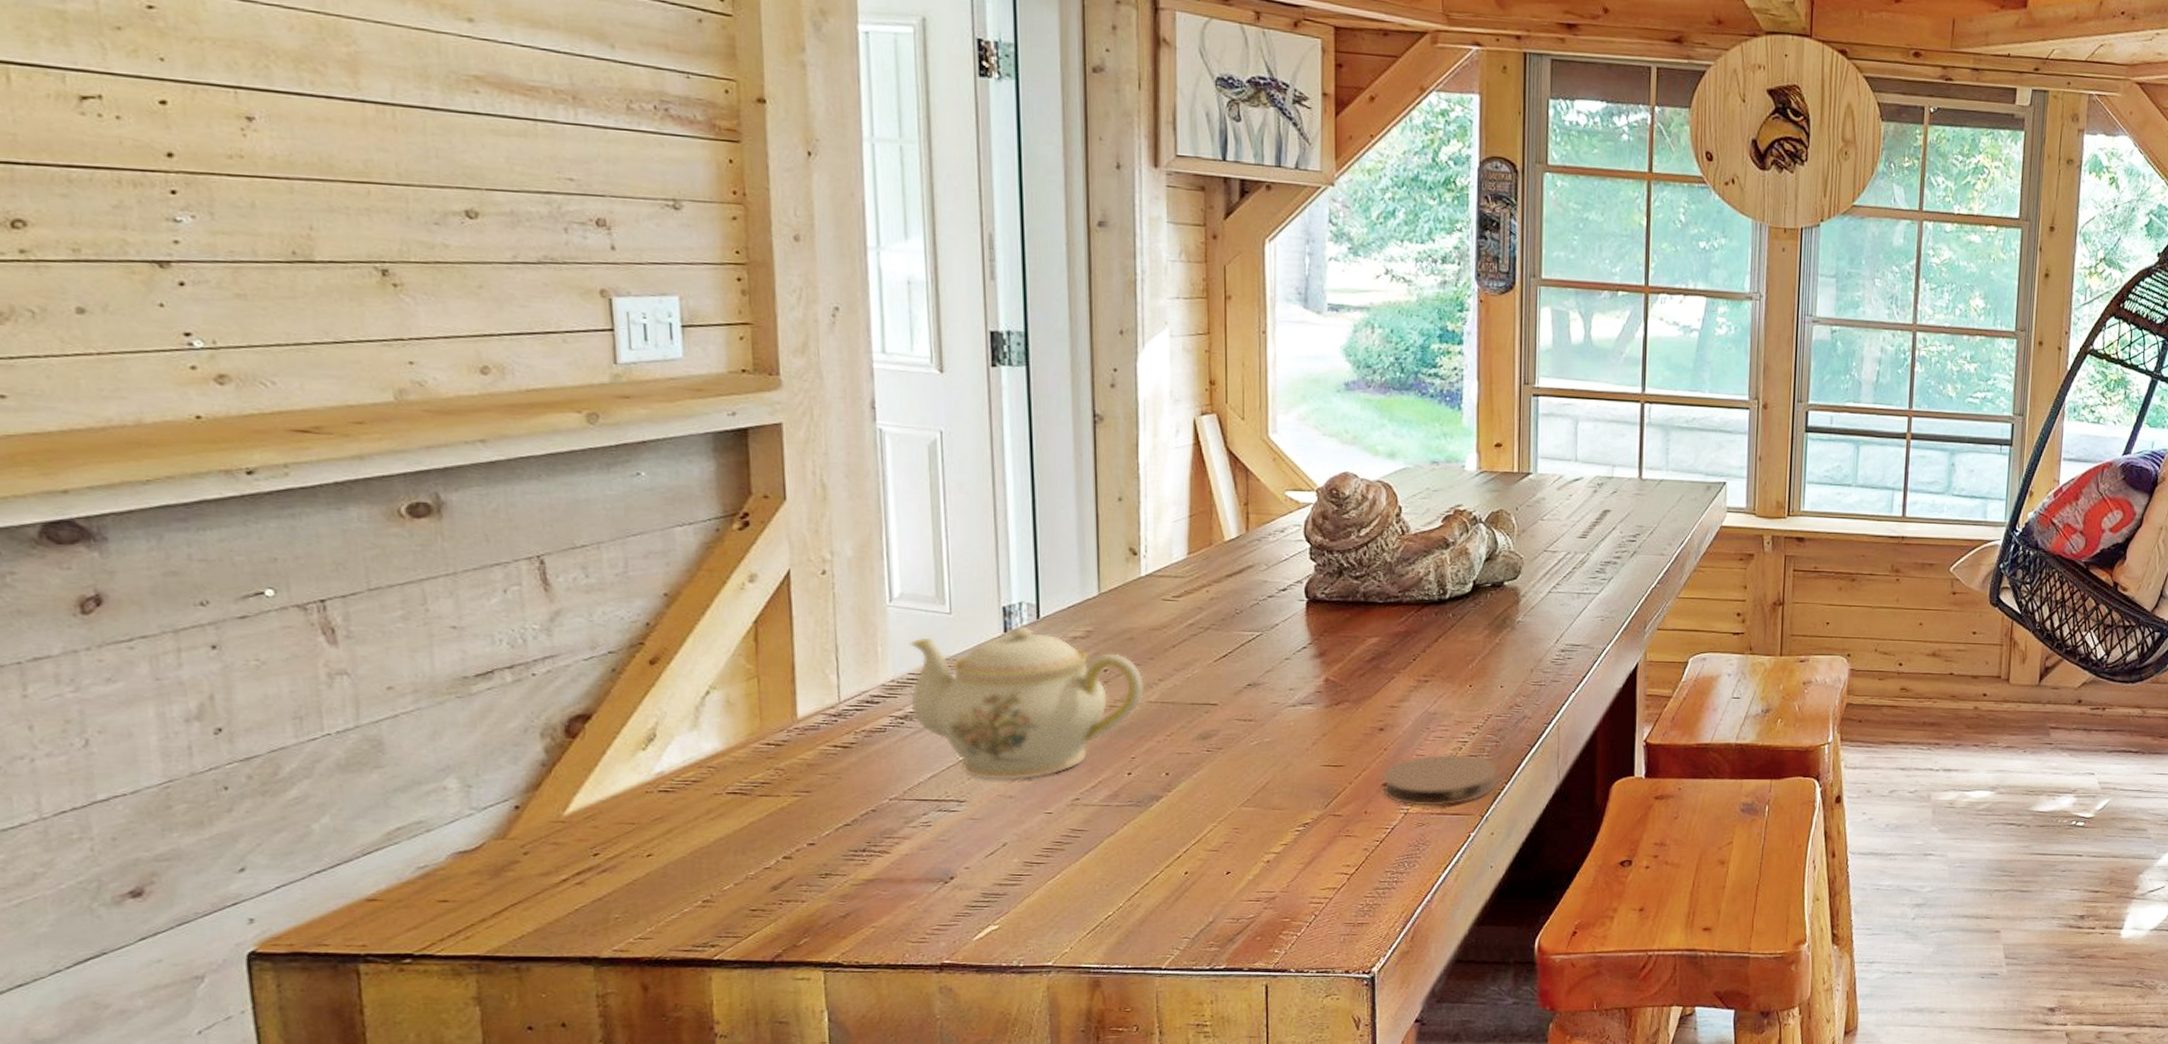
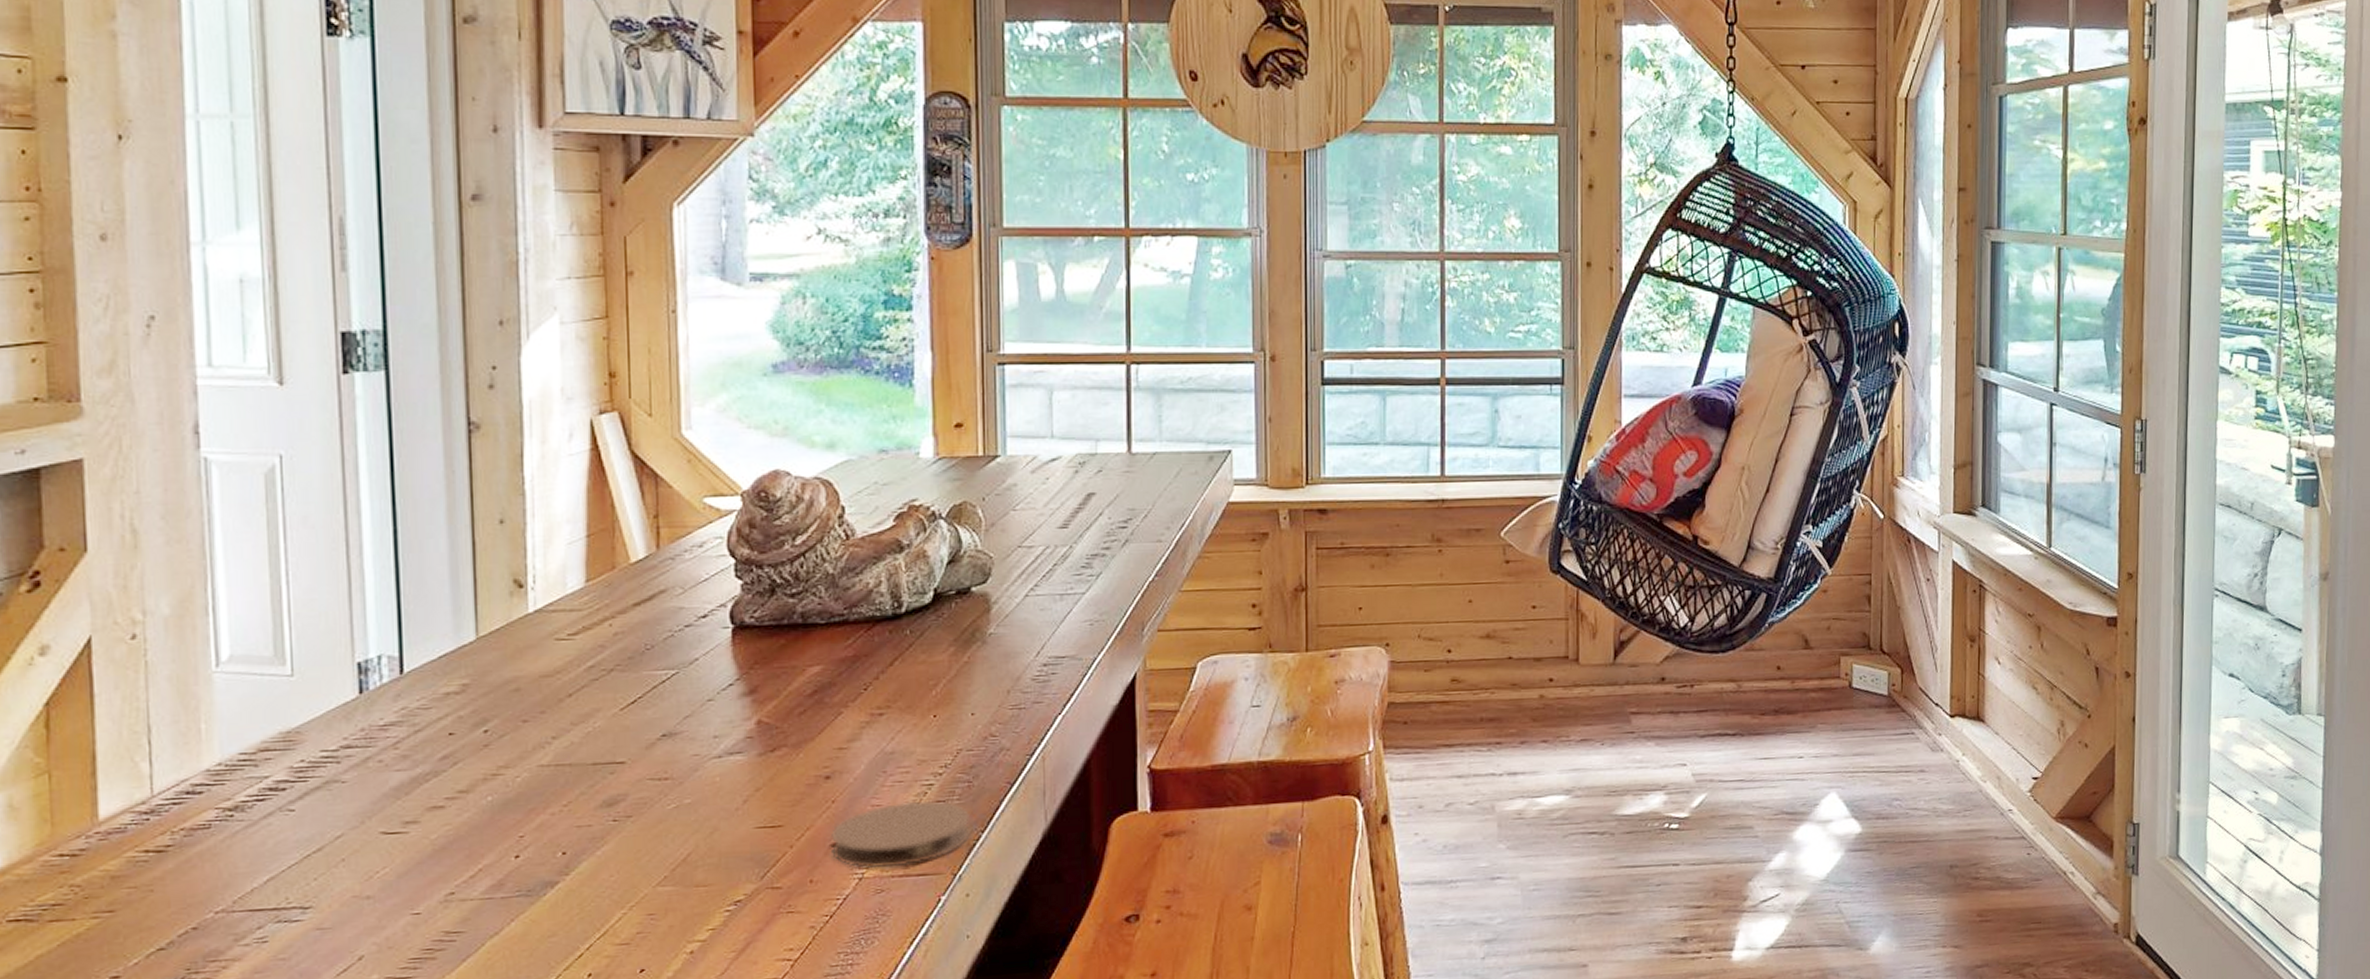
teapot: present [910,626,1144,780] -> none [241,684,534,879]

